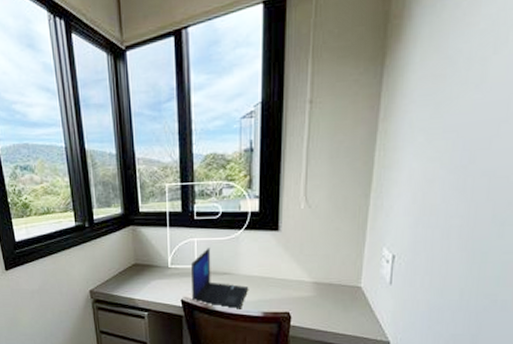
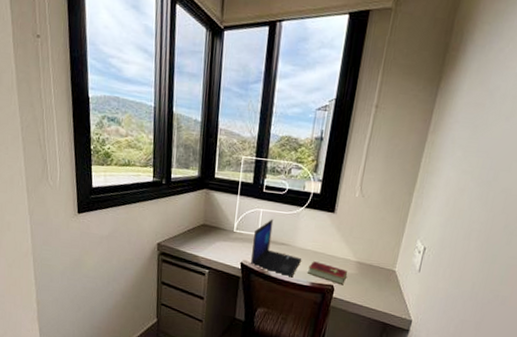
hardcover book: none [258,288,305,310] -> present [308,261,348,284]

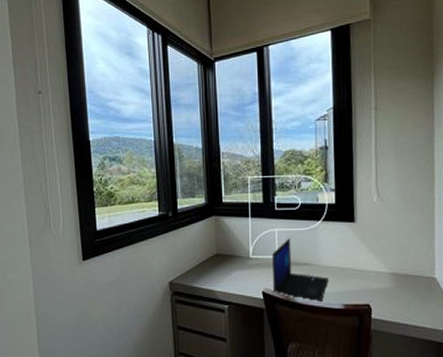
hardcover book: present [308,261,348,284] -> none [338,279,383,302]

